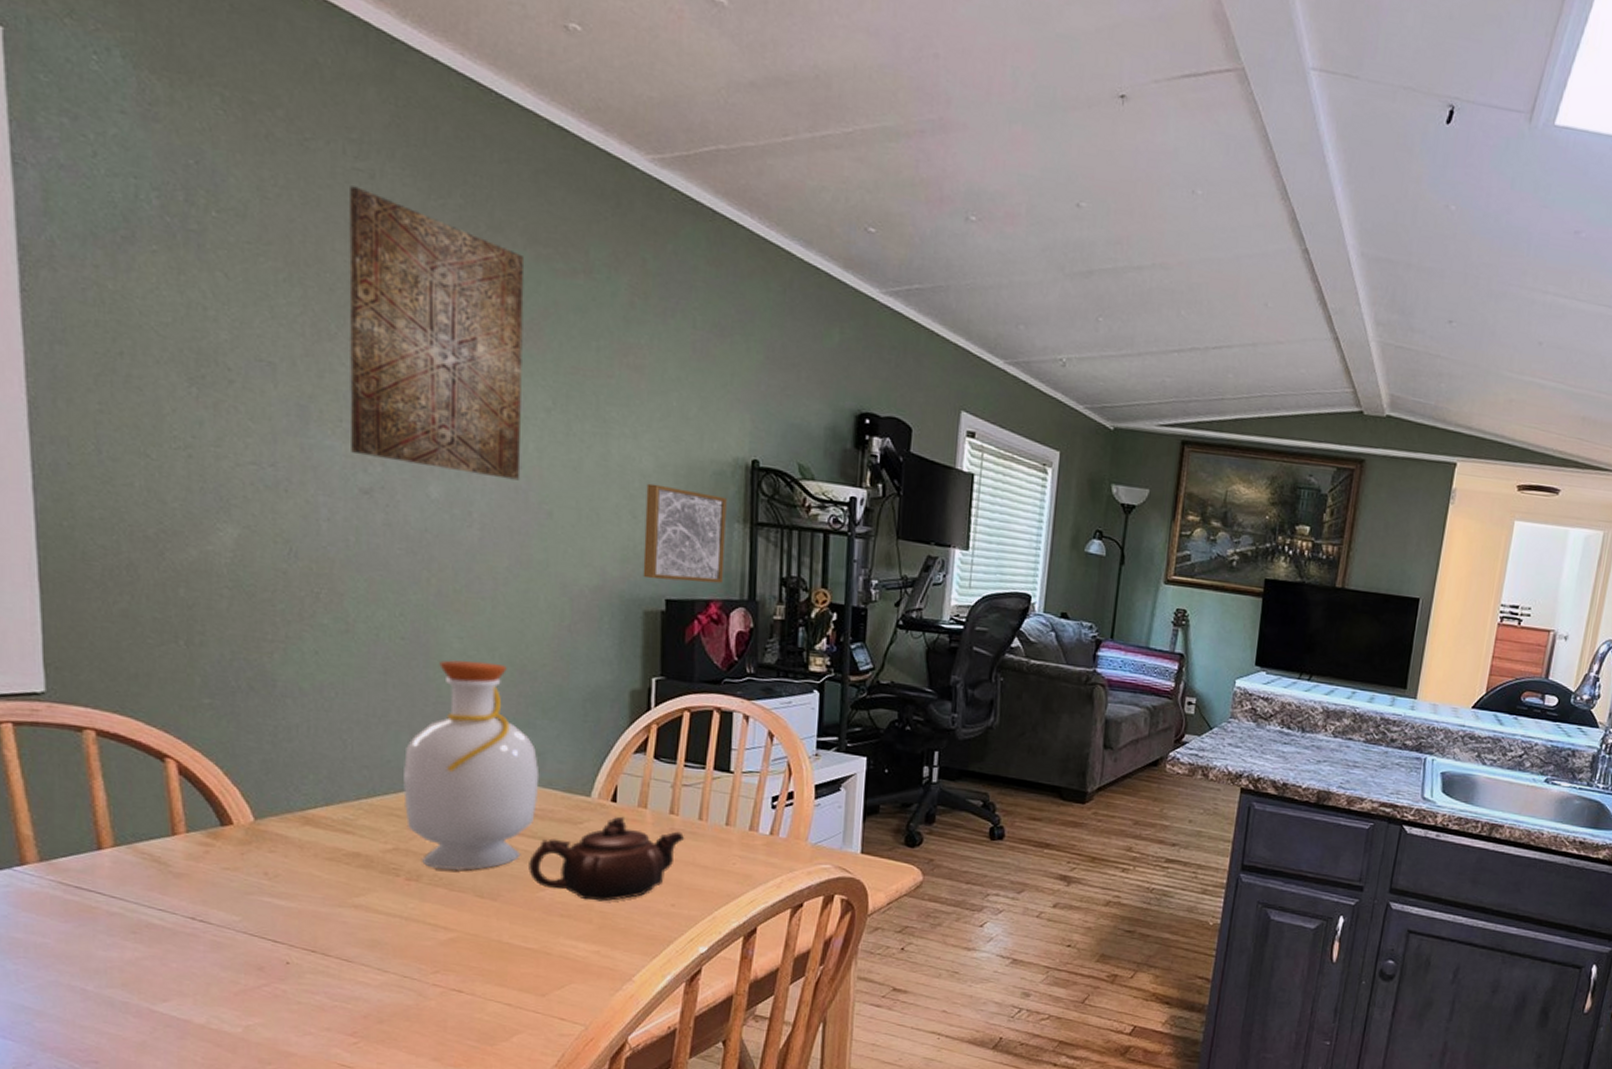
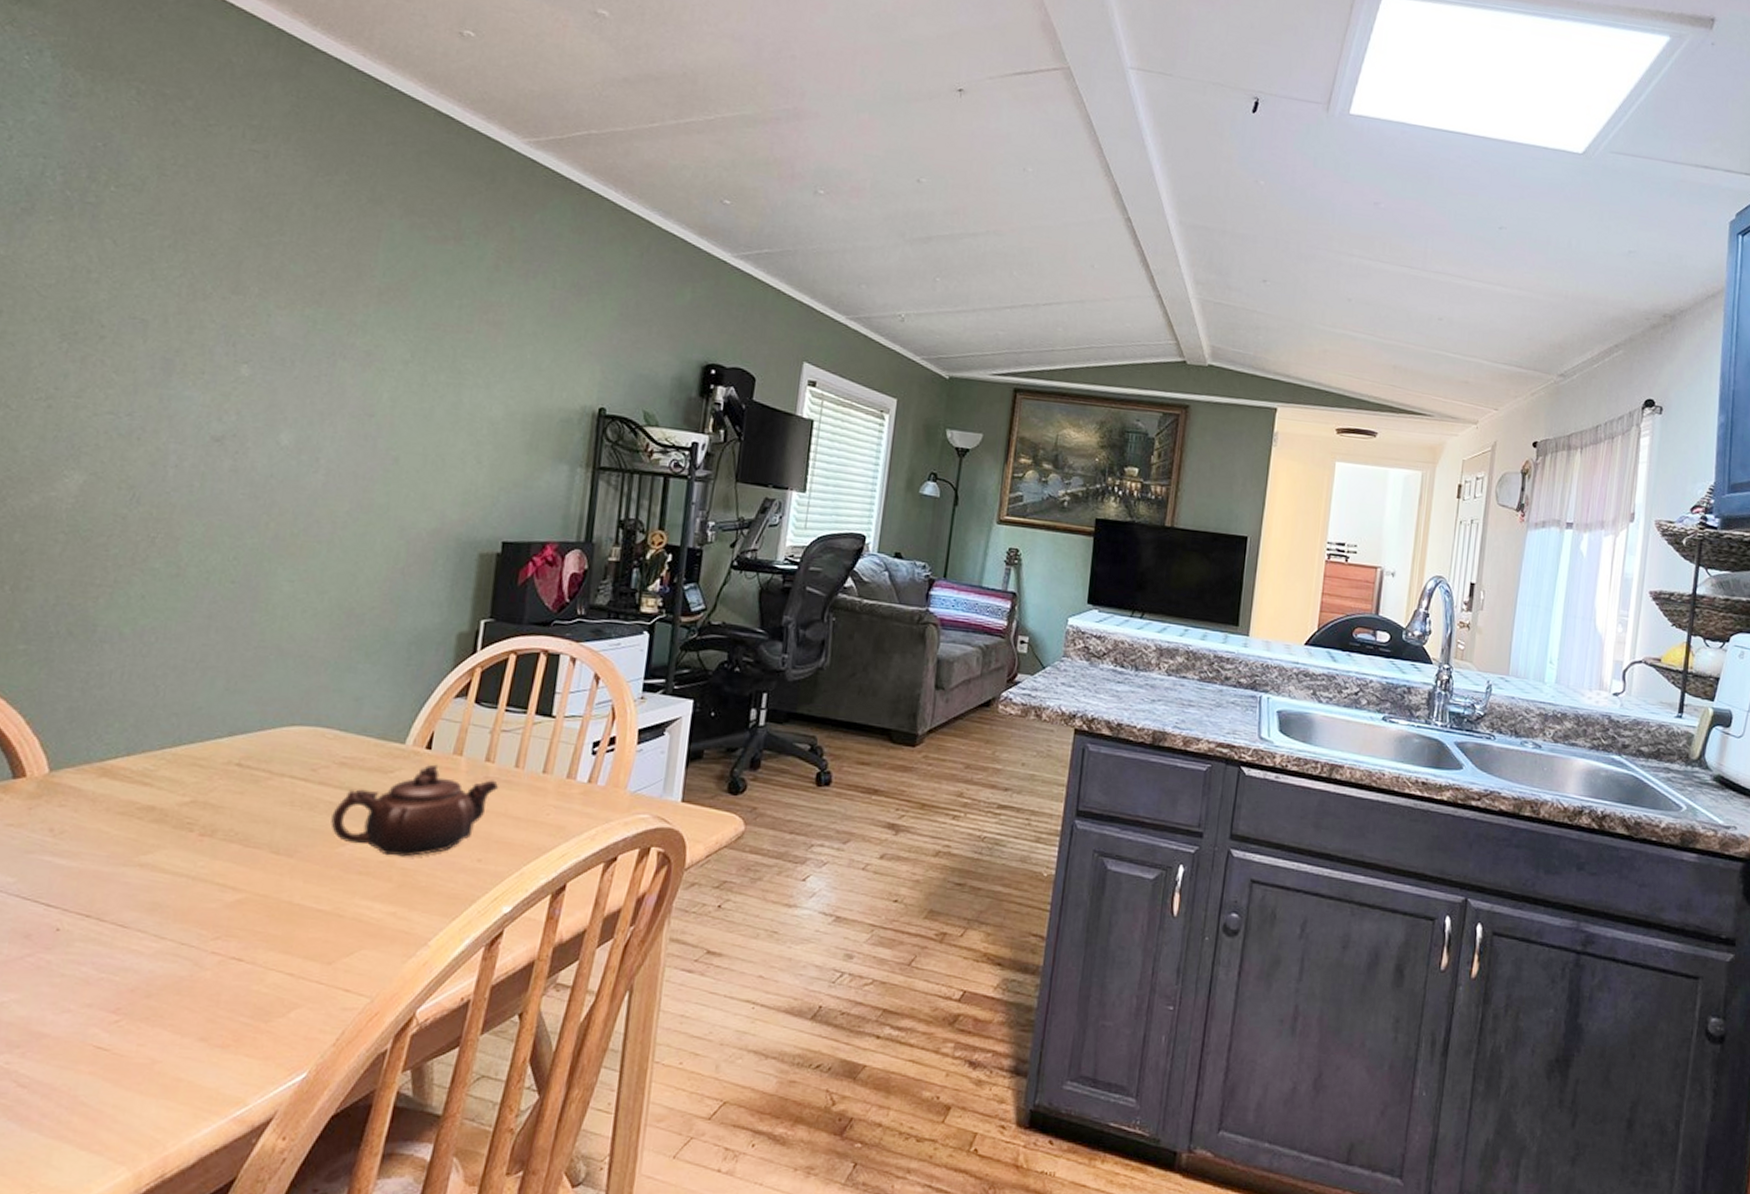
wall art: present [349,186,525,481] -> none [208,164,400,428]
bottle: present [403,660,540,871] -> none [209,603,355,825]
wall art: present [643,483,727,584] -> none [481,430,572,526]

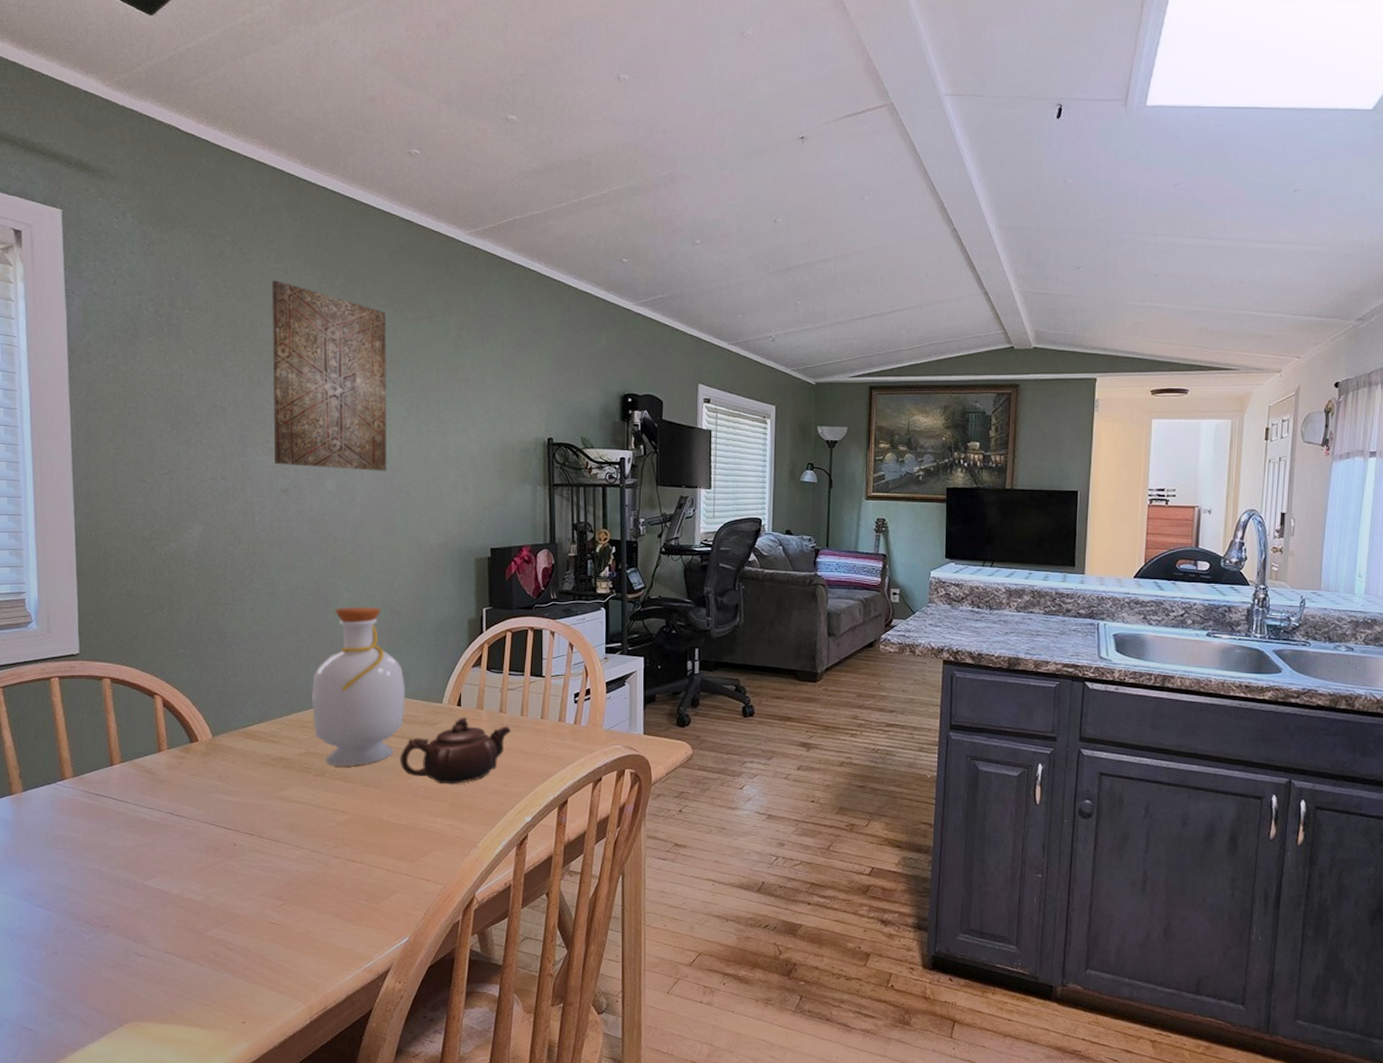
wall art: none [208,164,400,428] -> present [272,280,387,471]
bottle: none [209,603,355,825] -> present [312,606,406,767]

